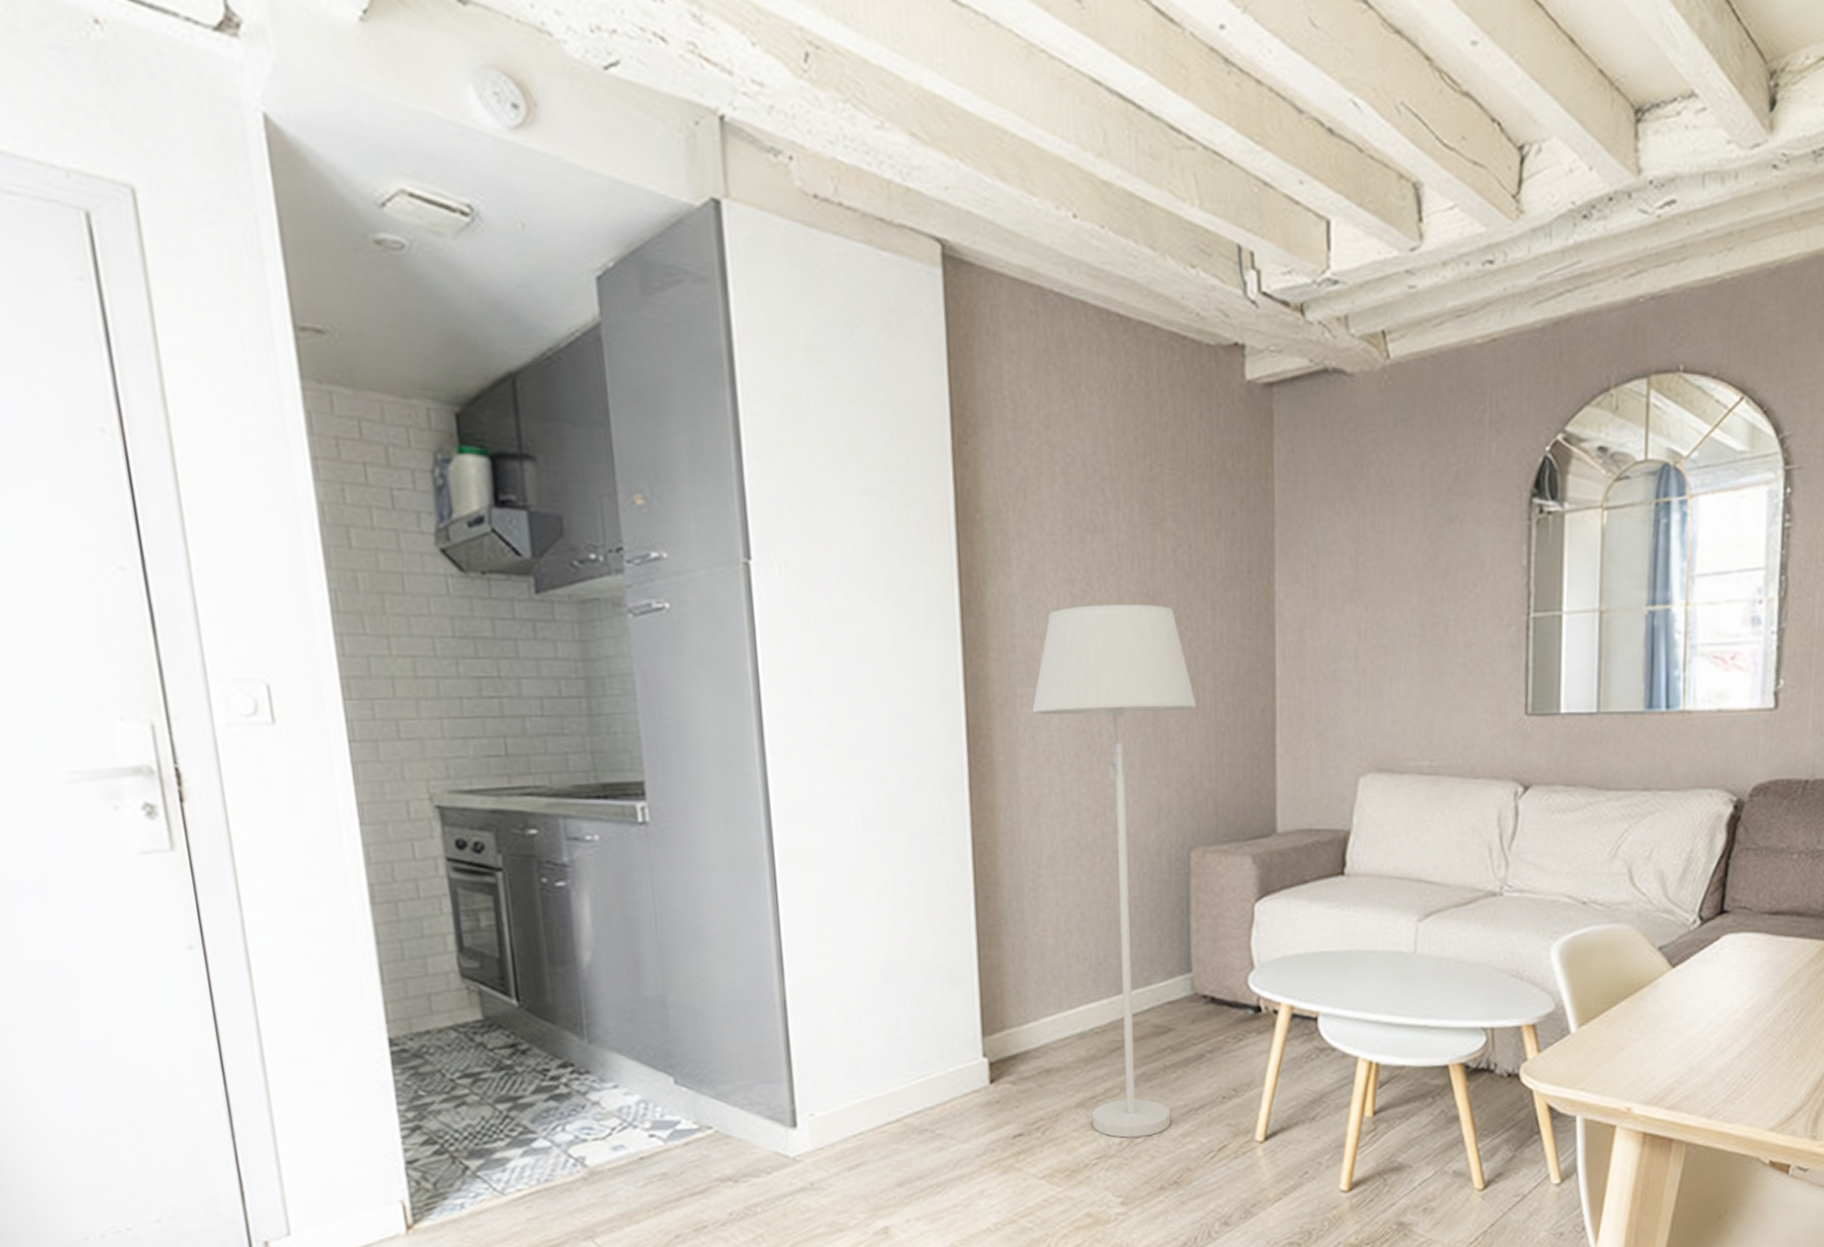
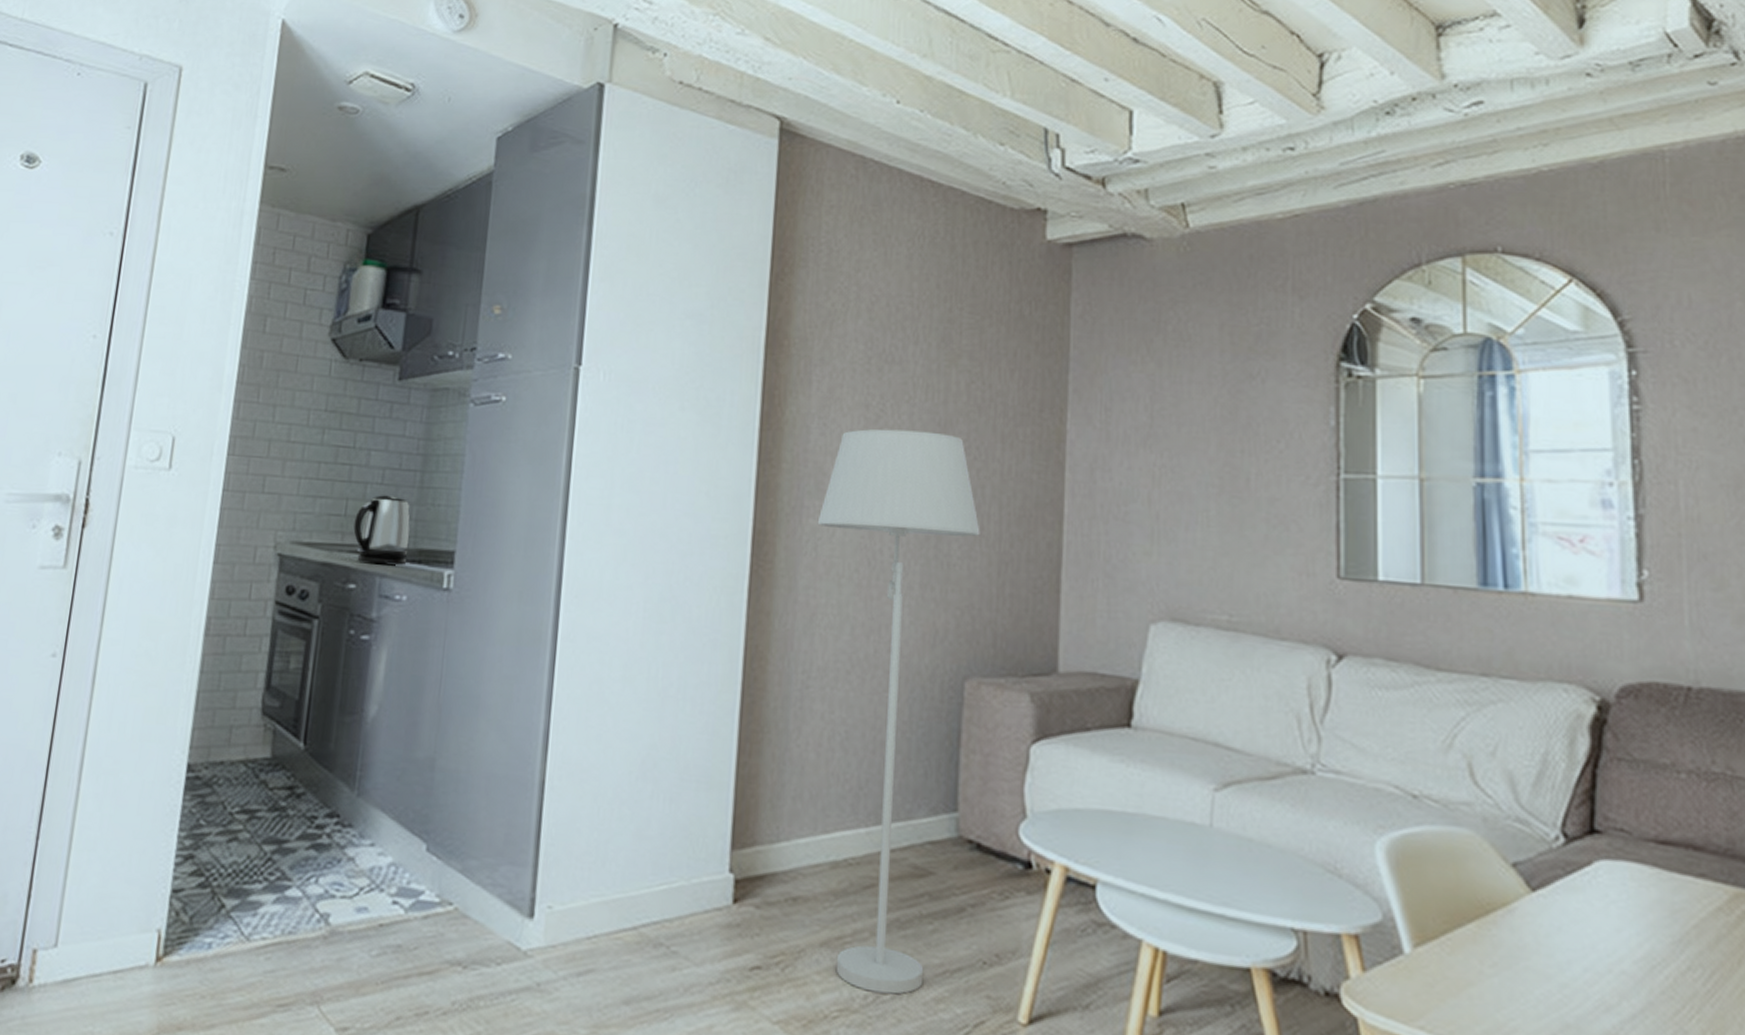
kettle: none [518,728,591,805] -> present [353,495,411,566]

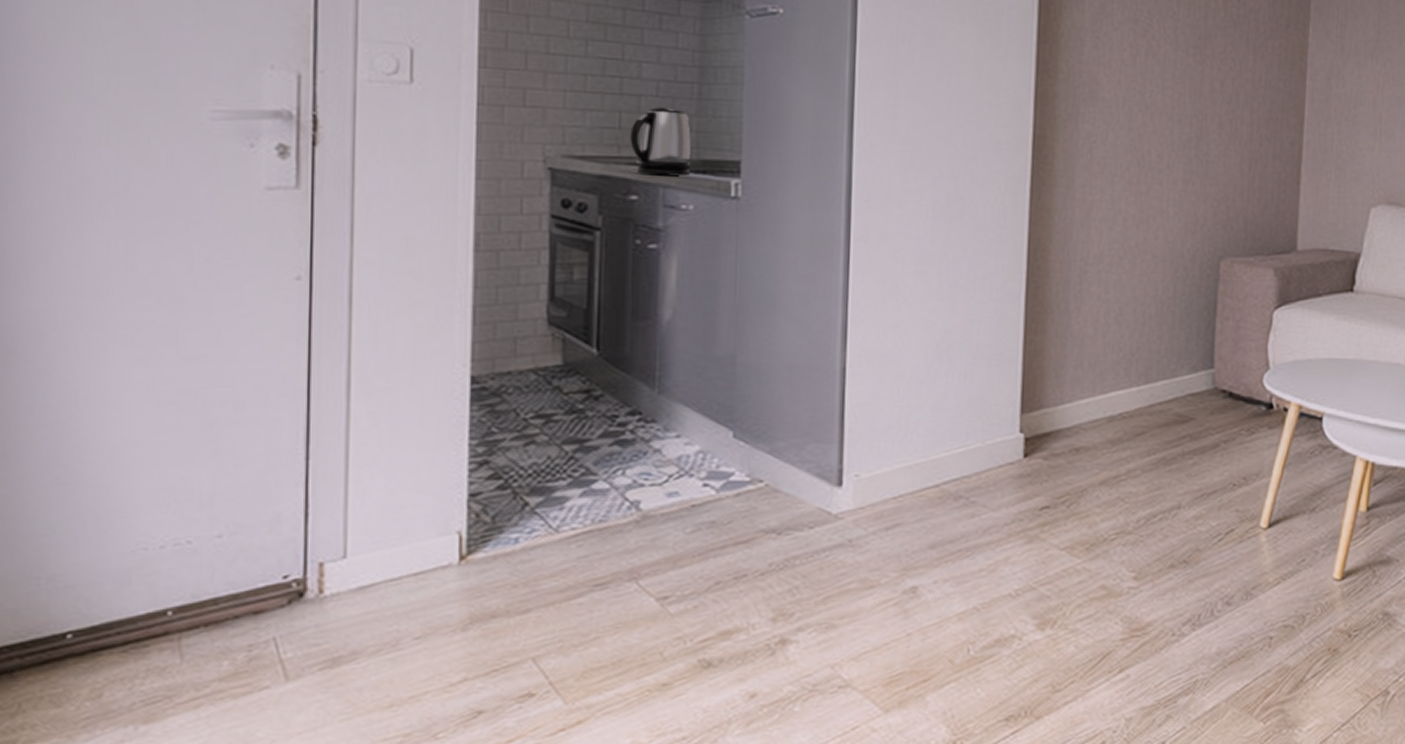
floor lamp: present [817,429,980,995] -> none [1092,42,1235,517]

